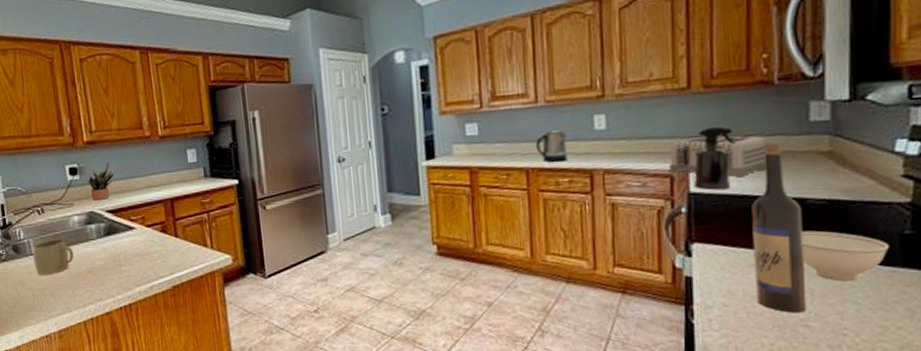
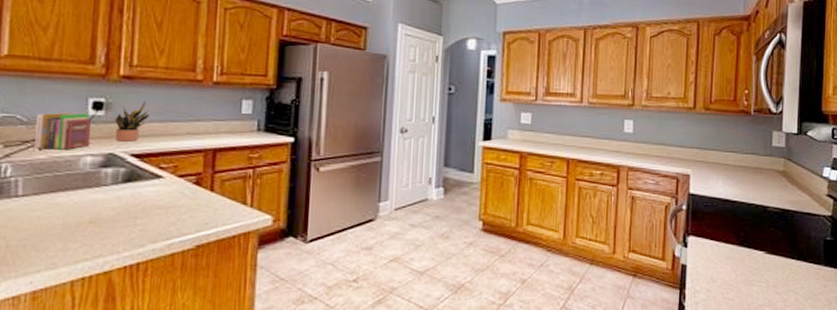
books: none [30,178,73,214] -> present [35,112,91,150]
mug: present [32,238,74,276] -> none [17,180,76,223]
kettle: present [535,130,567,163] -> none [577,128,603,157]
toaster: present [669,135,768,178] -> none [677,148,745,185]
spray bottle: present [694,126,735,190] -> none [693,141,723,193]
wine bottle: present [752,143,807,313] -> none [730,160,764,299]
bowl: present [801,230,889,281] -> none [762,232,817,275]

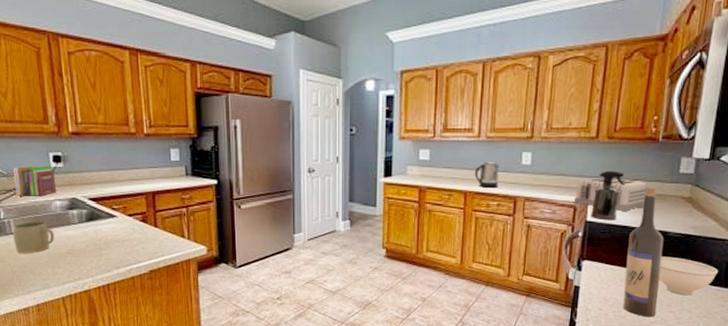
mug: none [17,180,76,223] -> present [12,221,55,254]
potted plant: present [114,100,150,142] -> none [71,153,98,188]
kettle: none [577,128,603,157] -> present [474,162,500,189]
toaster: none [677,148,745,185] -> present [574,177,648,212]
spray bottle: none [693,141,723,193] -> present [591,170,625,221]
wine bottle: none [730,160,764,299] -> present [623,187,664,317]
bowl: none [762,232,817,275] -> present [658,256,718,296]

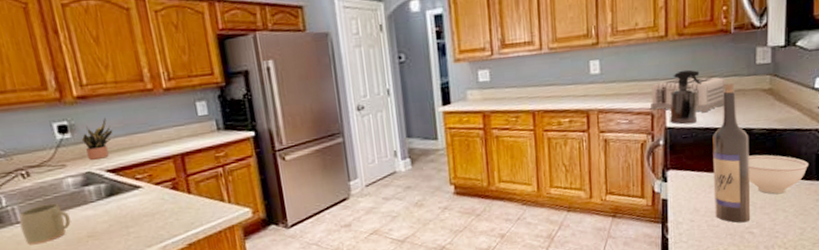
books: present [12,165,56,196] -> none [10,137,66,178]
potted plant: none [71,153,98,188] -> present [81,117,113,160]
kettle: present [474,162,500,189] -> none [540,75,568,105]

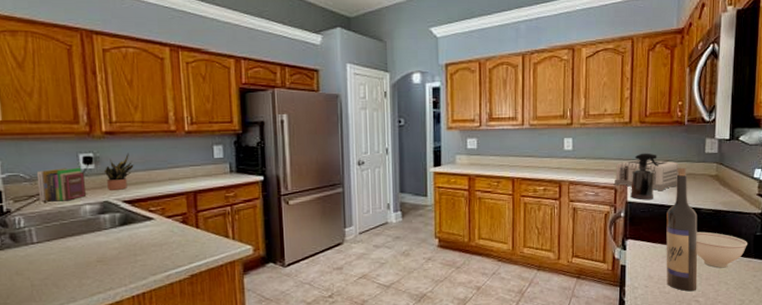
books: none [10,137,66,178] -> present [36,167,86,202]
mug: present [19,203,71,245] -> none [34,227,83,265]

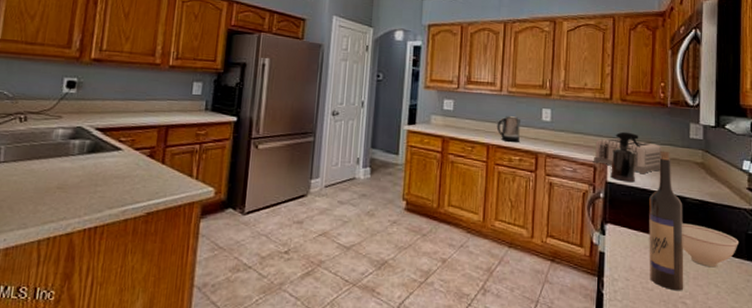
books: present [36,167,86,202] -> none [16,89,65,123]
potted plant: present [103,152,134,190] -> none [84,81,114,117]
kettle: none [520,149,544,174] -> present [496,116,522,143]

